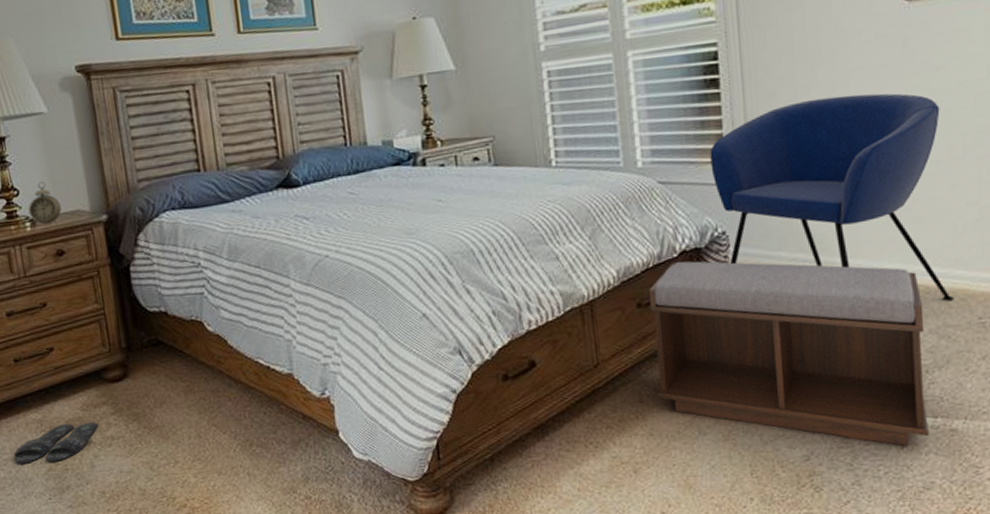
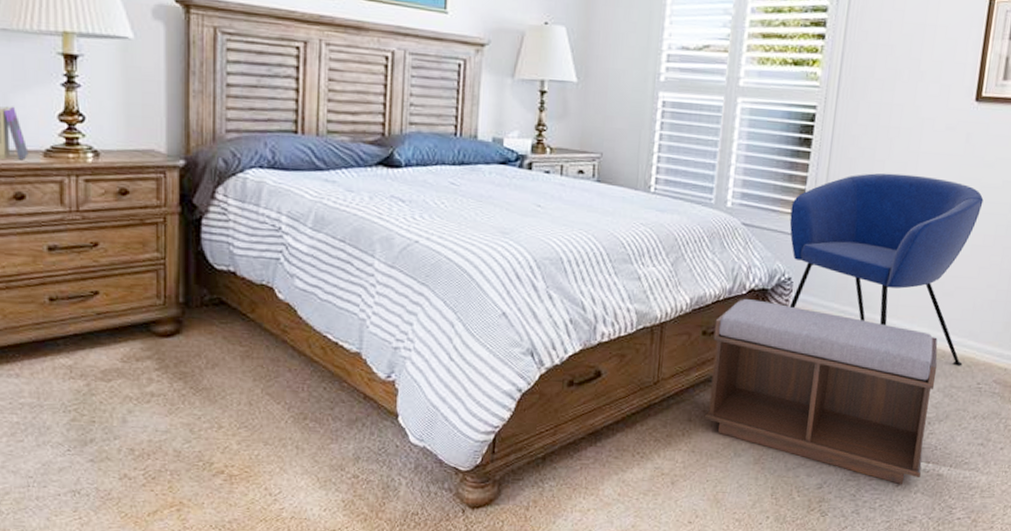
slippers: present [14,422,98,465] -> none [32,374,137,413]
alarm clock: present [28,182,62,227] -> none [93,112,132,160]

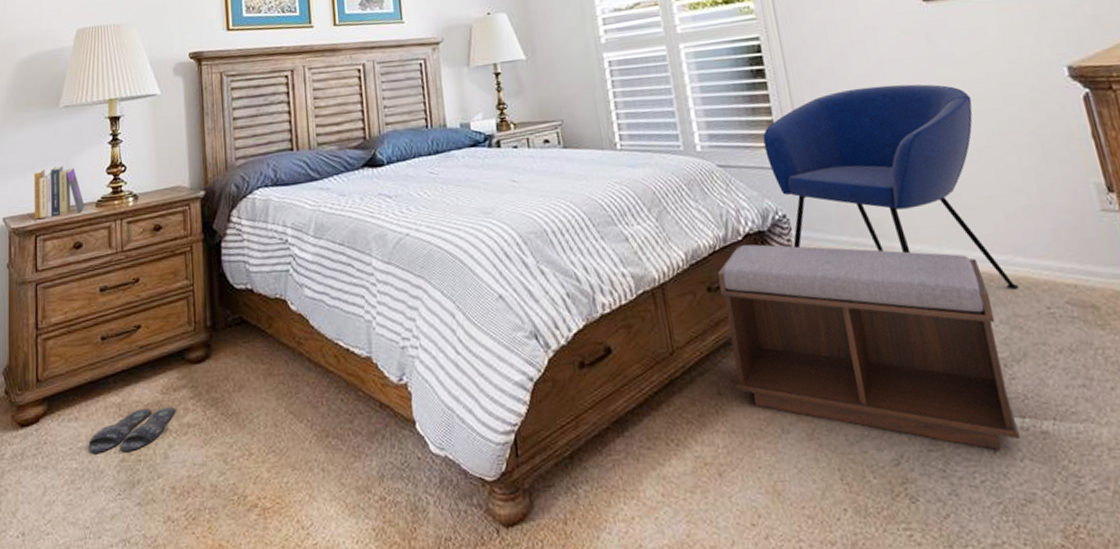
slippers: none [32,374,137,413] -> present [88,407,176,455]

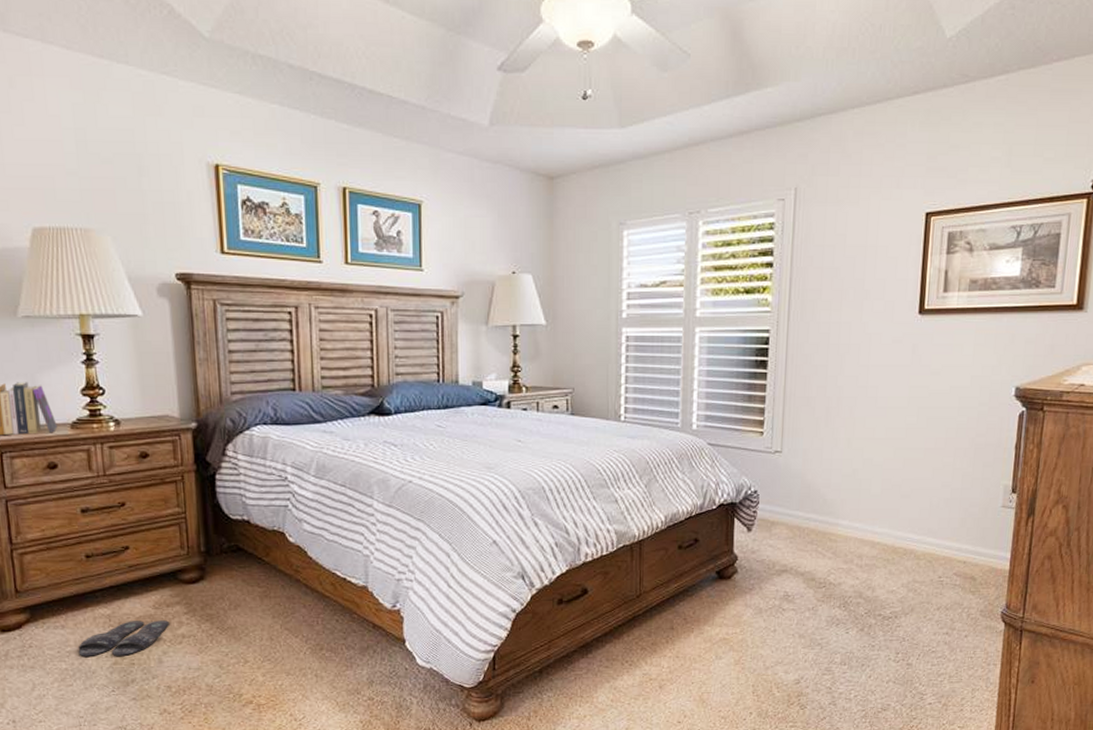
bench: present [717,244,1020,451] -> none [686,512,900,676]
armchair: present [763,84,1018,289] -> none [752,387,933,562]

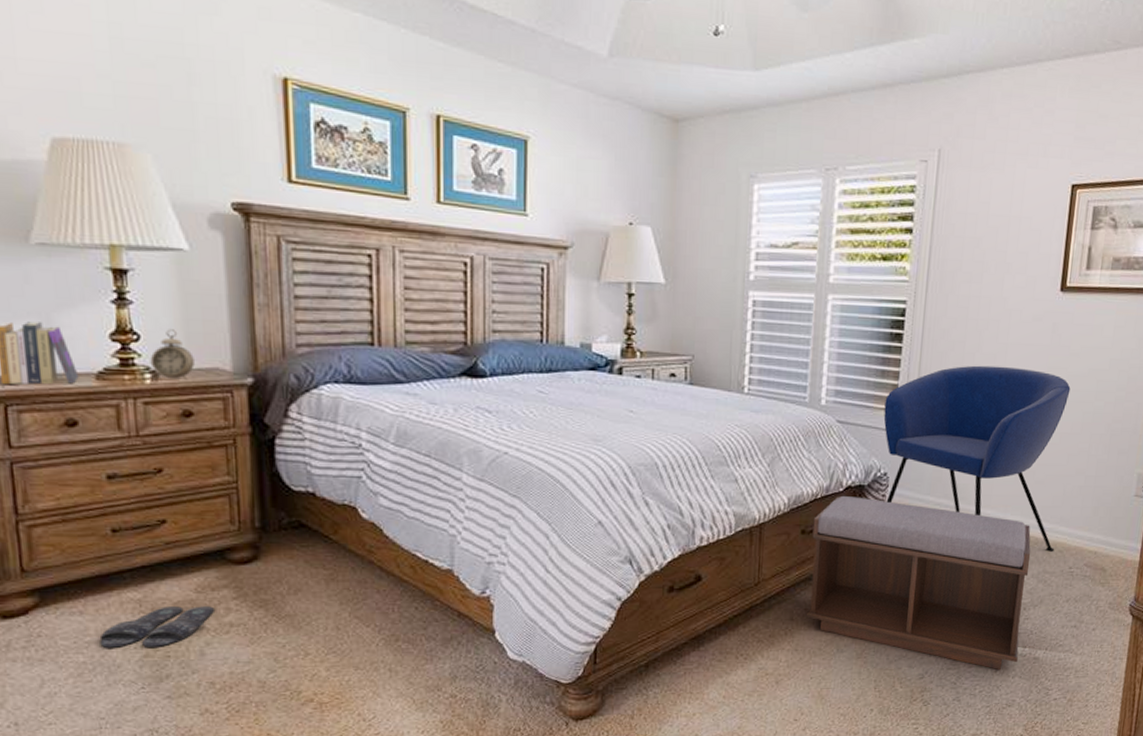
alarm clock: none [113,384,149,428] -> present [150,329,195,380]
bench: none [686,512,900,676] -> present [807,495,1031,671]
armchair: none [752,387,933,562] -> present [883,365,1071,552]

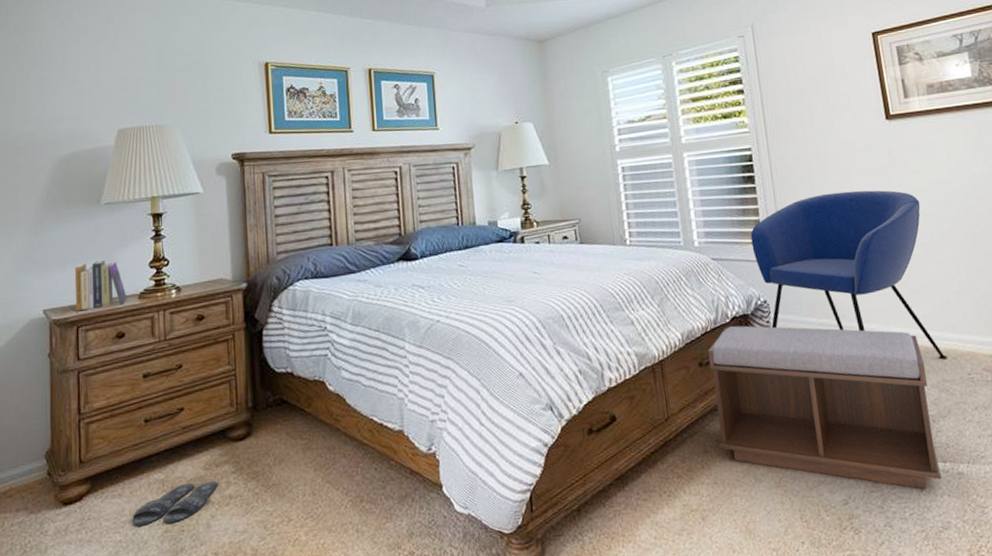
alarm clock: present [150,329,195,380] -> none [175,253,206,294]

